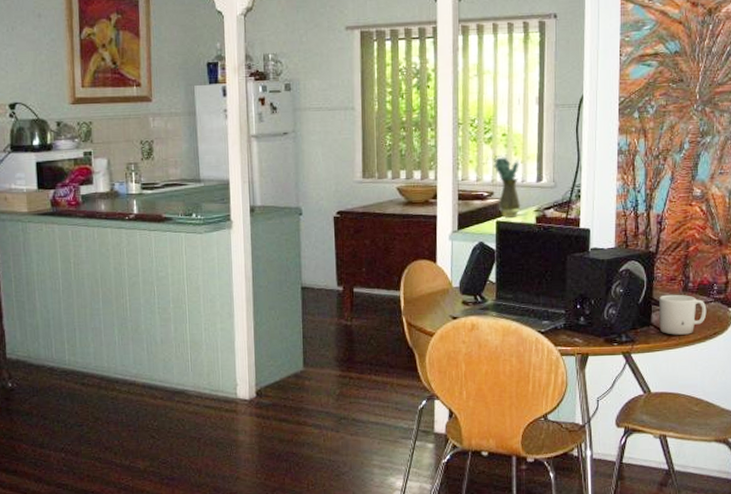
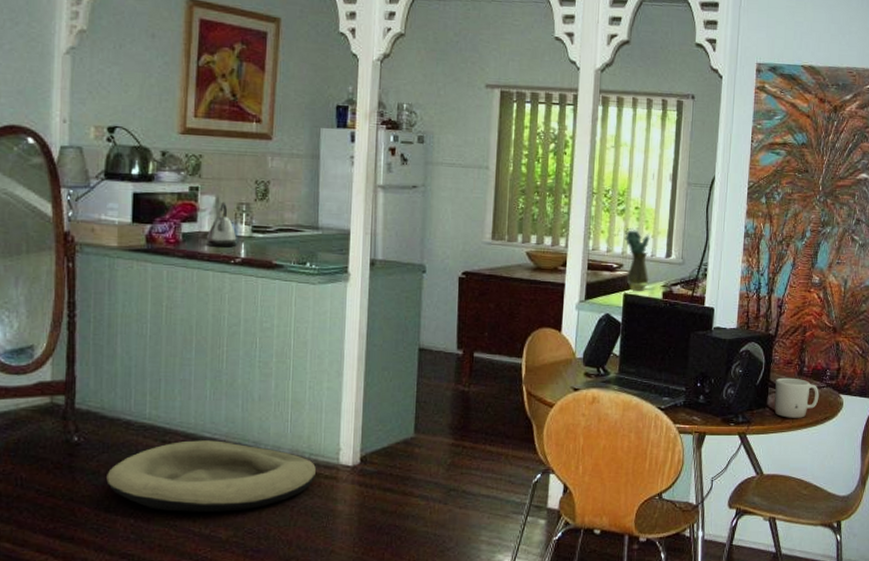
dog bed: none [38,381,217,446] -> present [106,440,316,513]
kettle: none [103,163,129,207] -> present [207,202,237,249]

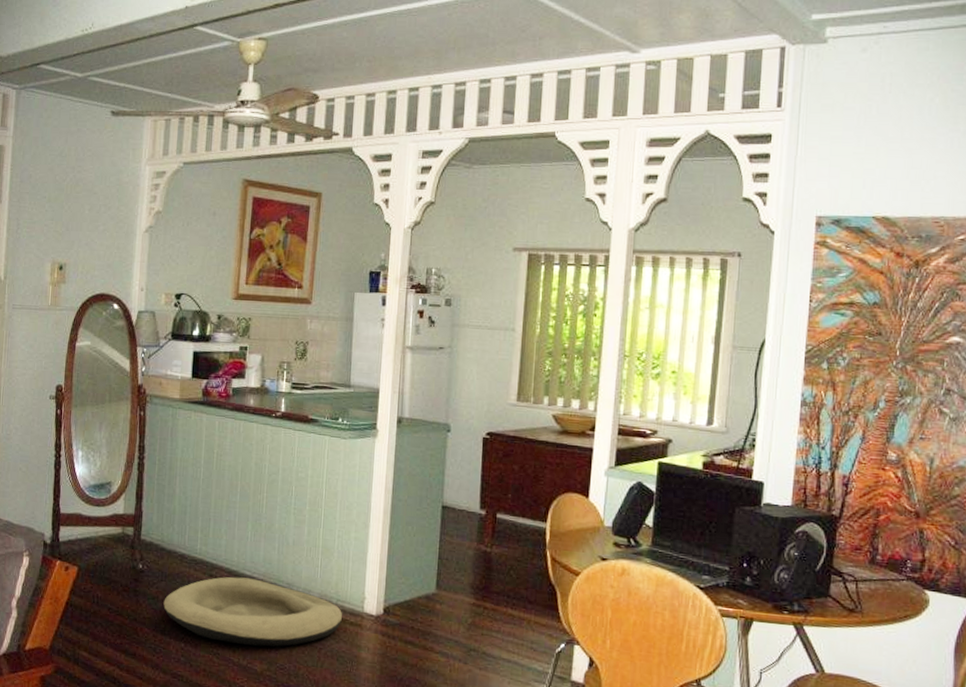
kettle: present [207,202,237,249] -> none [253,360,278,403]
vase: present [624,226,650,292] -> none [659,390,689,461]
mug: present [774,377,819,418] -> none [839,564,897,614]

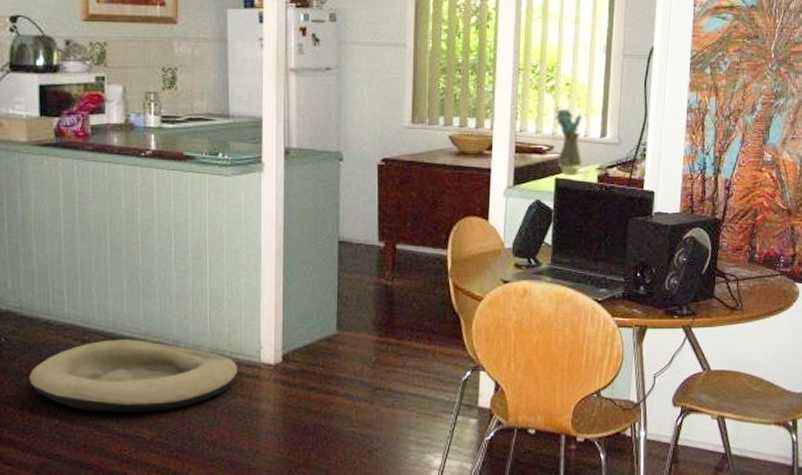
vase: none [659,390,689,461] -> present [555,104,583,176]

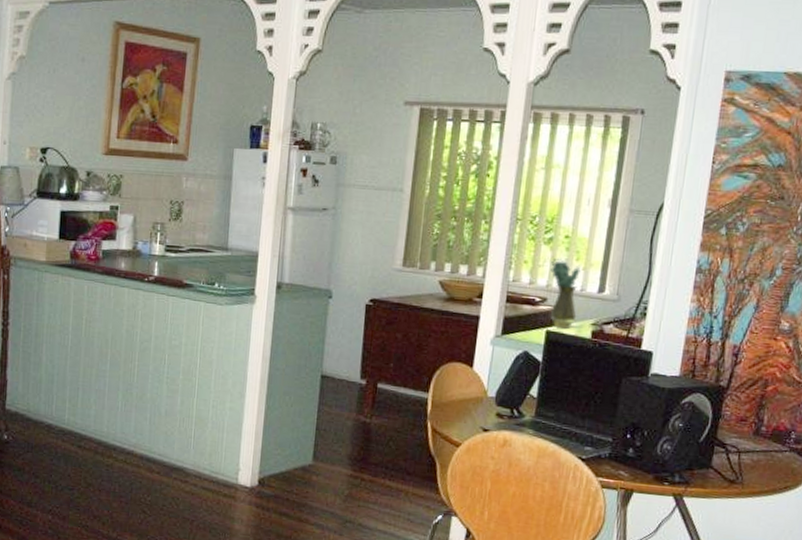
dog bed: present [29,339,237,413] -> none [30,448,216,519]

